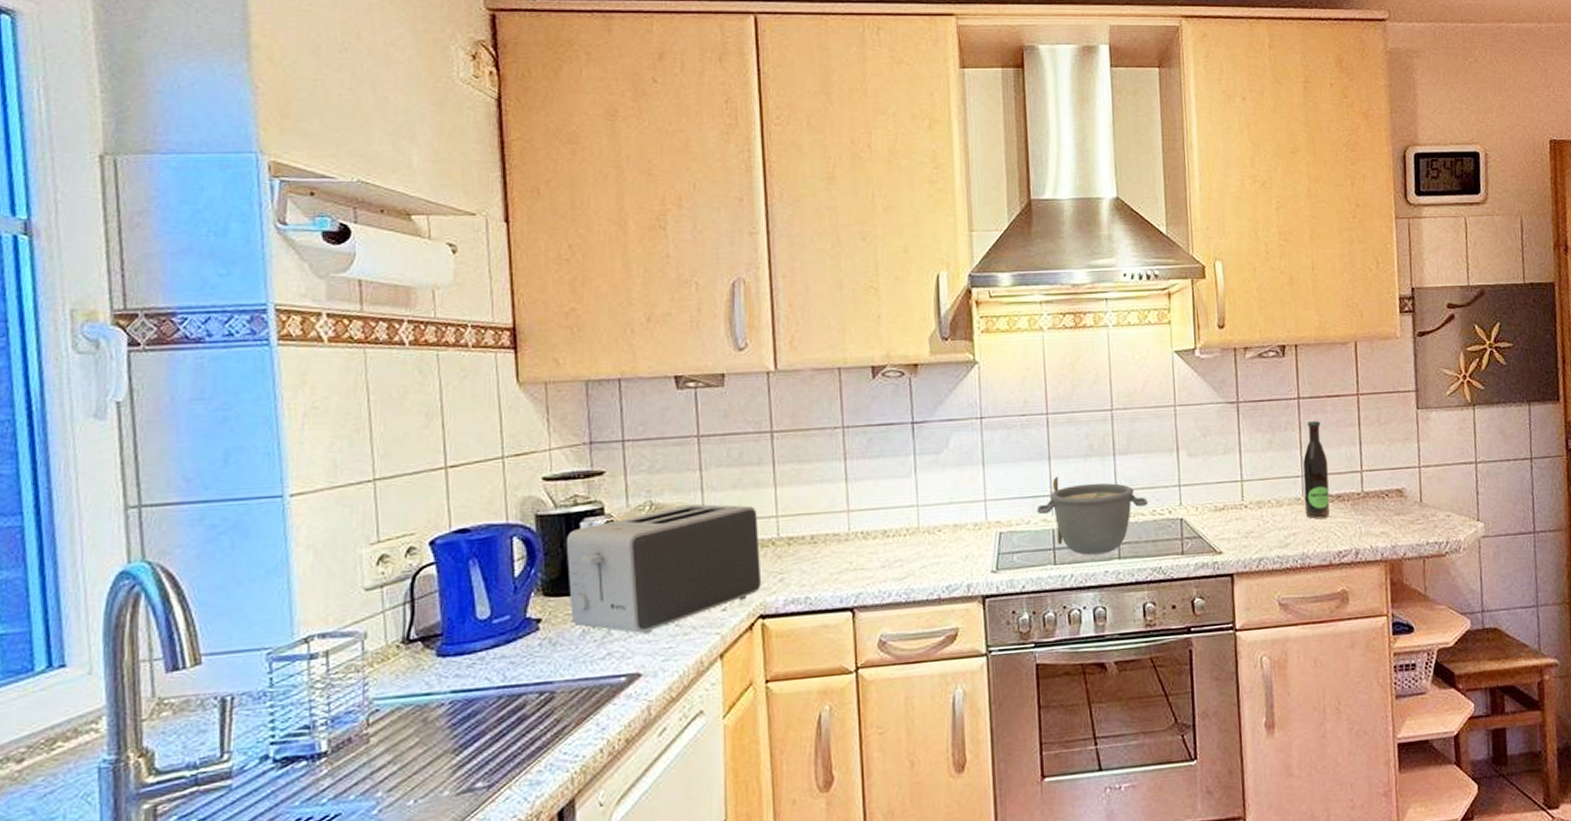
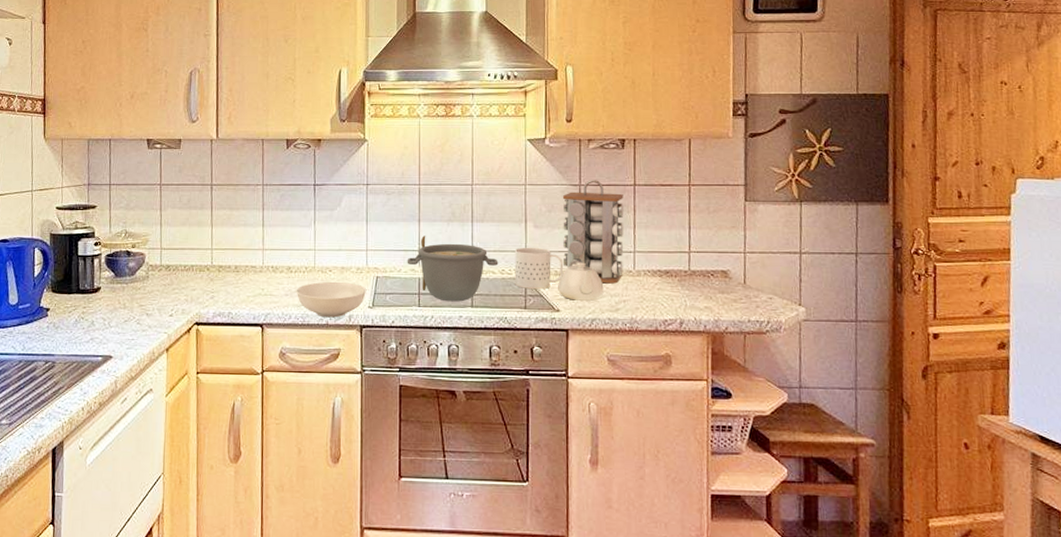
toaster: present [565,503,762,635] -> none [68,234,199,328]
bowl: none [895,543,988,591] -> present [296,281,367,318]
mug: none [1166,479,1224,531] -> present [514,247,564,290]
spice rack: none [1218,395,1291,516] -> present [562,180,624,284]
teapot: none [1218,493,1271,539] -> present [558,262,604,301]
bottle: present [1302,421,1331,519] -> none [635,206,659,289]

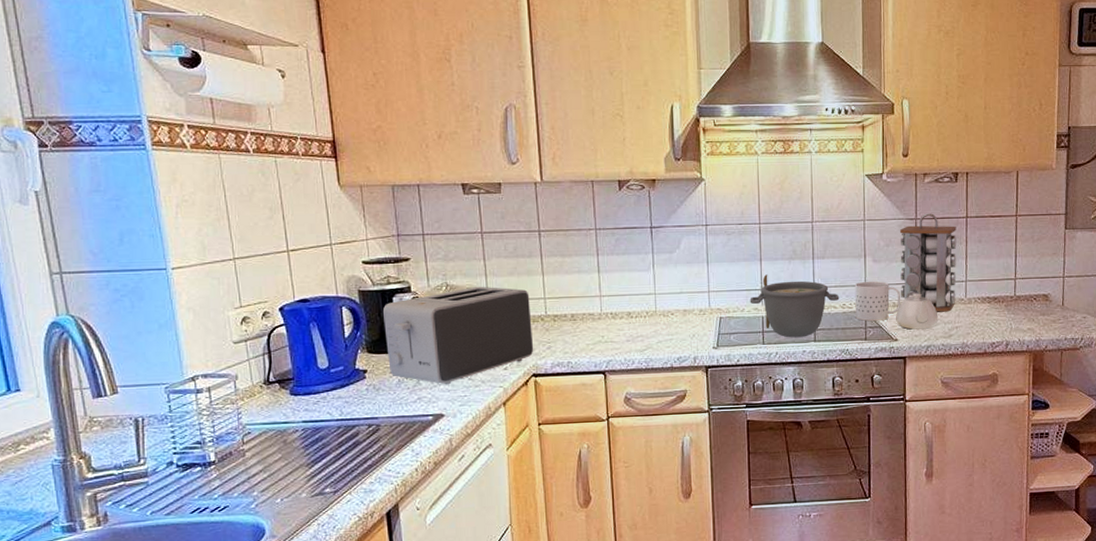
toaster: none [68,234,199,328] -> present [382,286,534,385]
bowl: present [296,281,367,318] -> none [637,324,711,361]

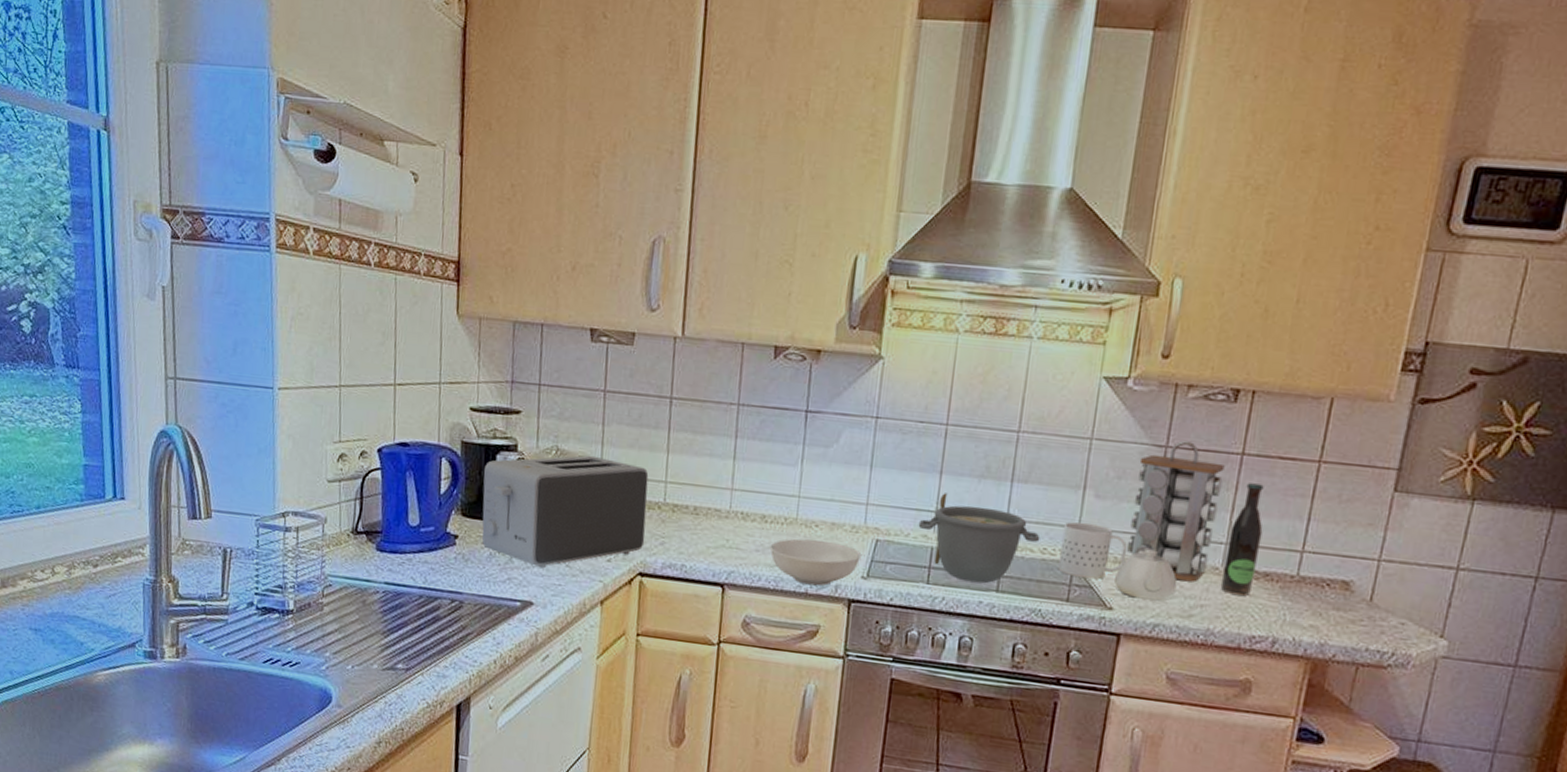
bowl: none [637,324,711,361] -> present [769,538,862,586]
bottle: none [966,236,988,316] -> present [1220,483,1264,596]

